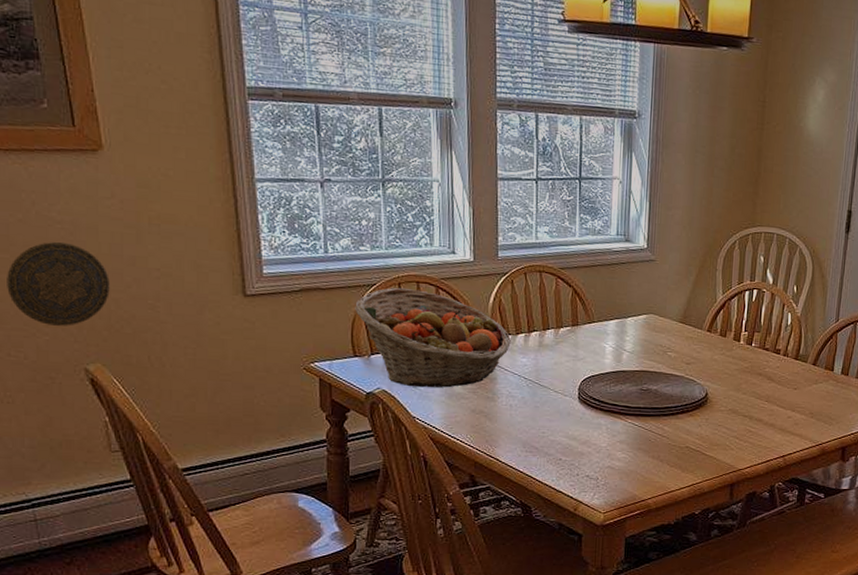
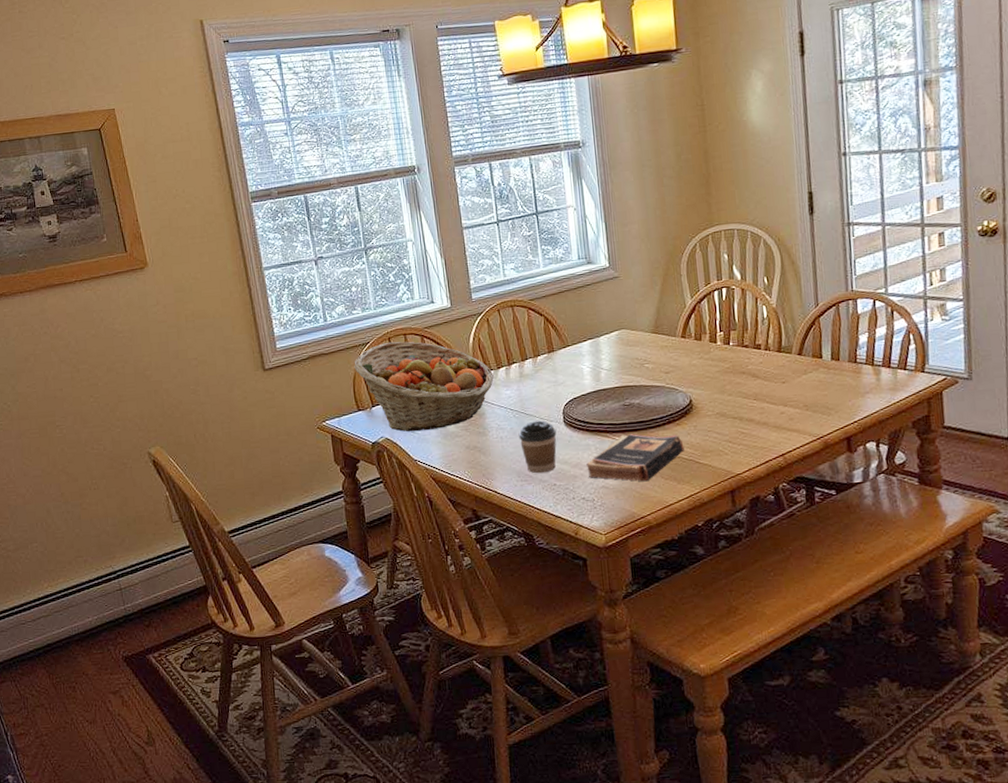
decorative plate: present [7,241,110,326] -> none [87,347,162,419]
coffee cup: none [529,393,569,447] -> present [518,420,557,474]
book: none [595,418,693,466] -> present [586,433,684,481]

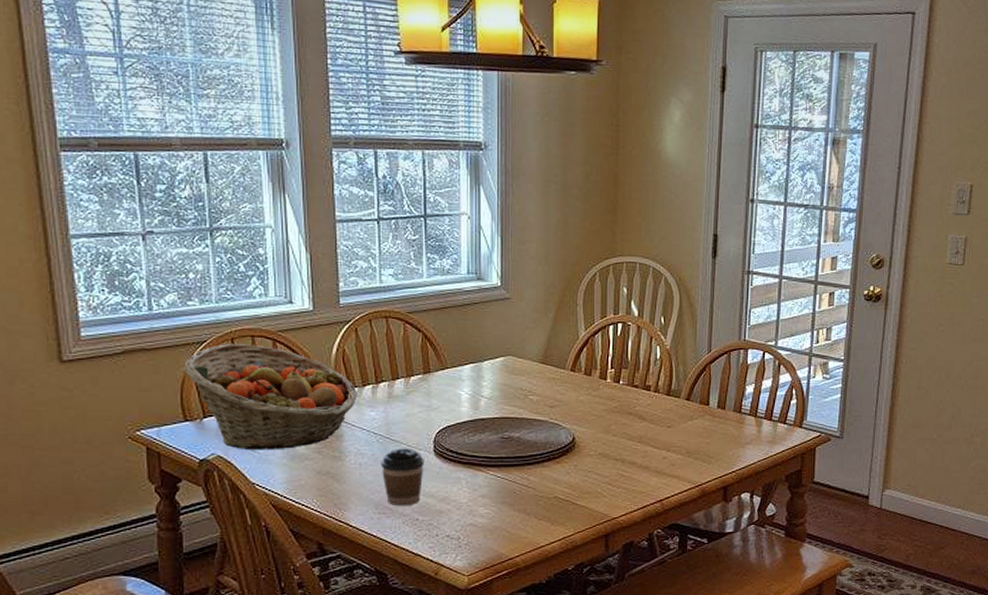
book: present [586,433,684,481] -> none [455,468,562,520]

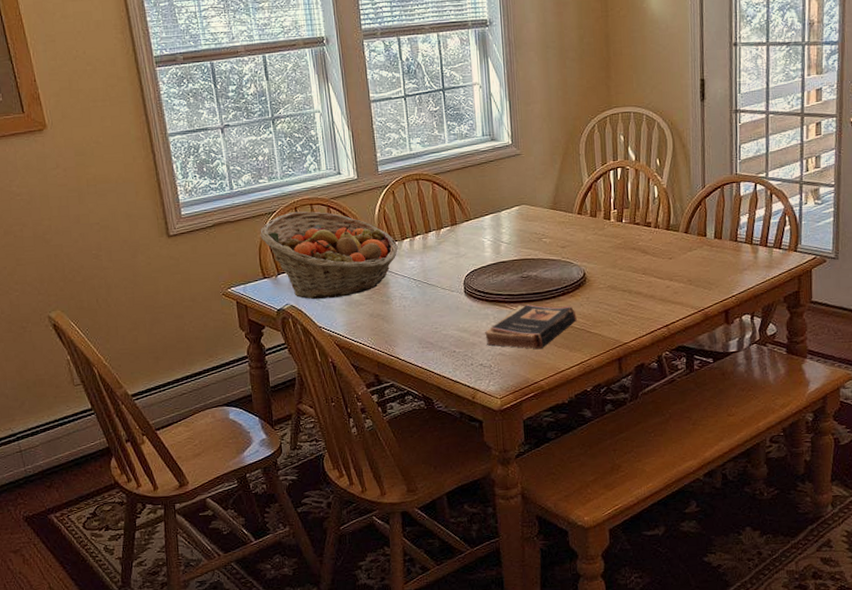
coffee cup: present [380,448,424,507] -> none [420,290,457,341]
book: none [455,468,562,520] -> present [485,303,577,349]

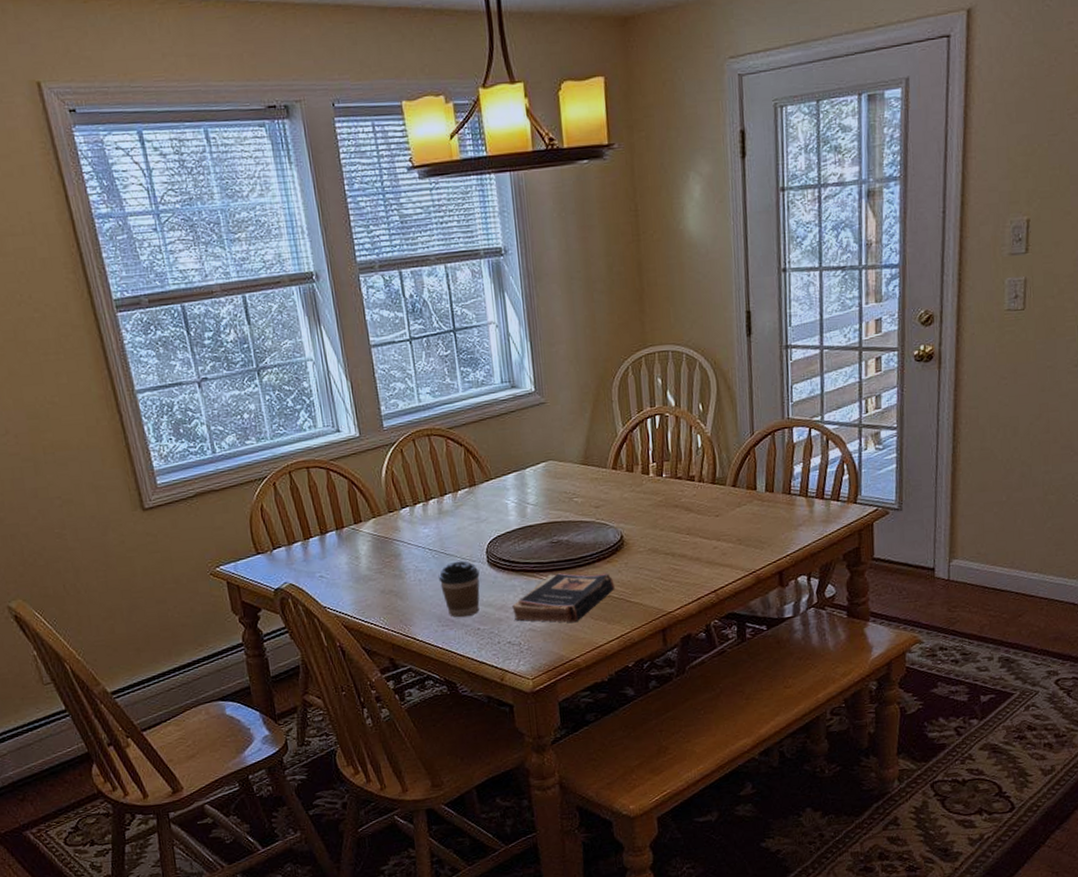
fruit basket: present [260,211,398,299] -> none [250,475,410,576]
coffee cup: none [420,290,457,341] -> present [438,560,480,618]

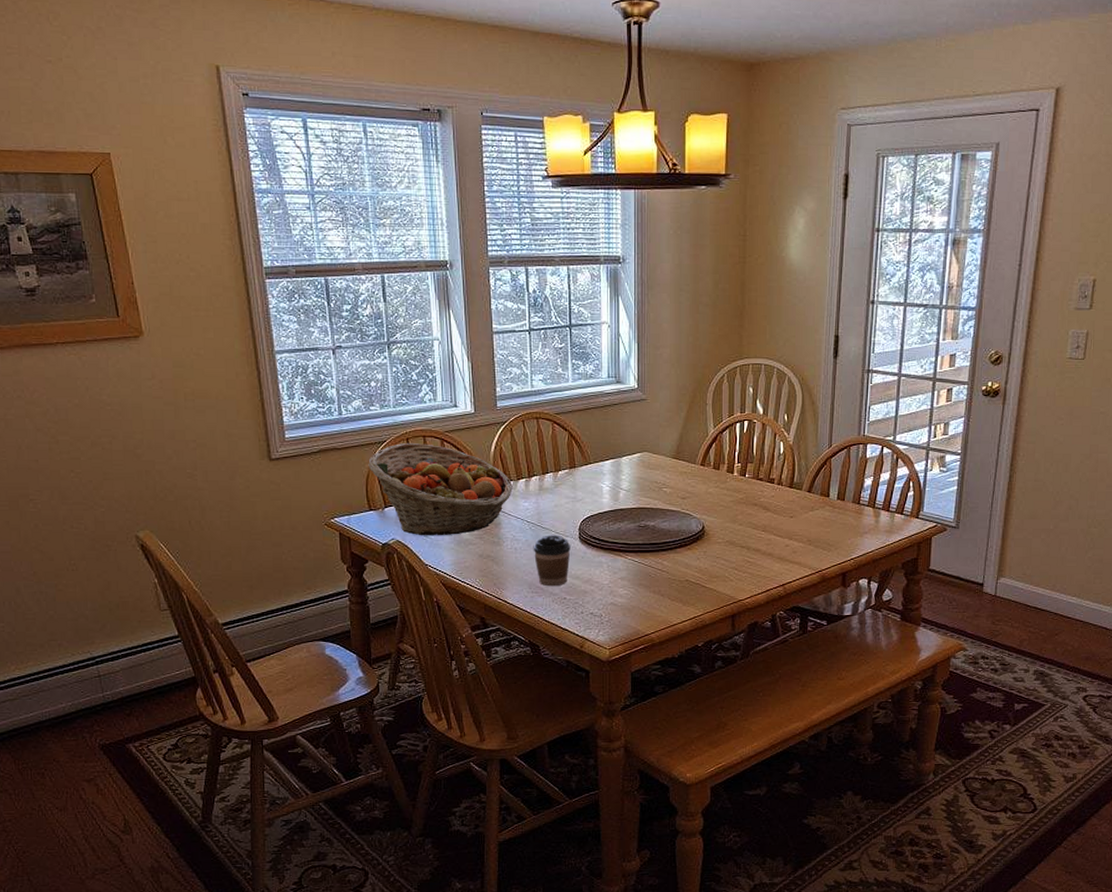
fruit basket: none [250,475,410,576] -> present [368,443,513,536]
book: present [512,572,615,623] -> none [598,554,693,600]

